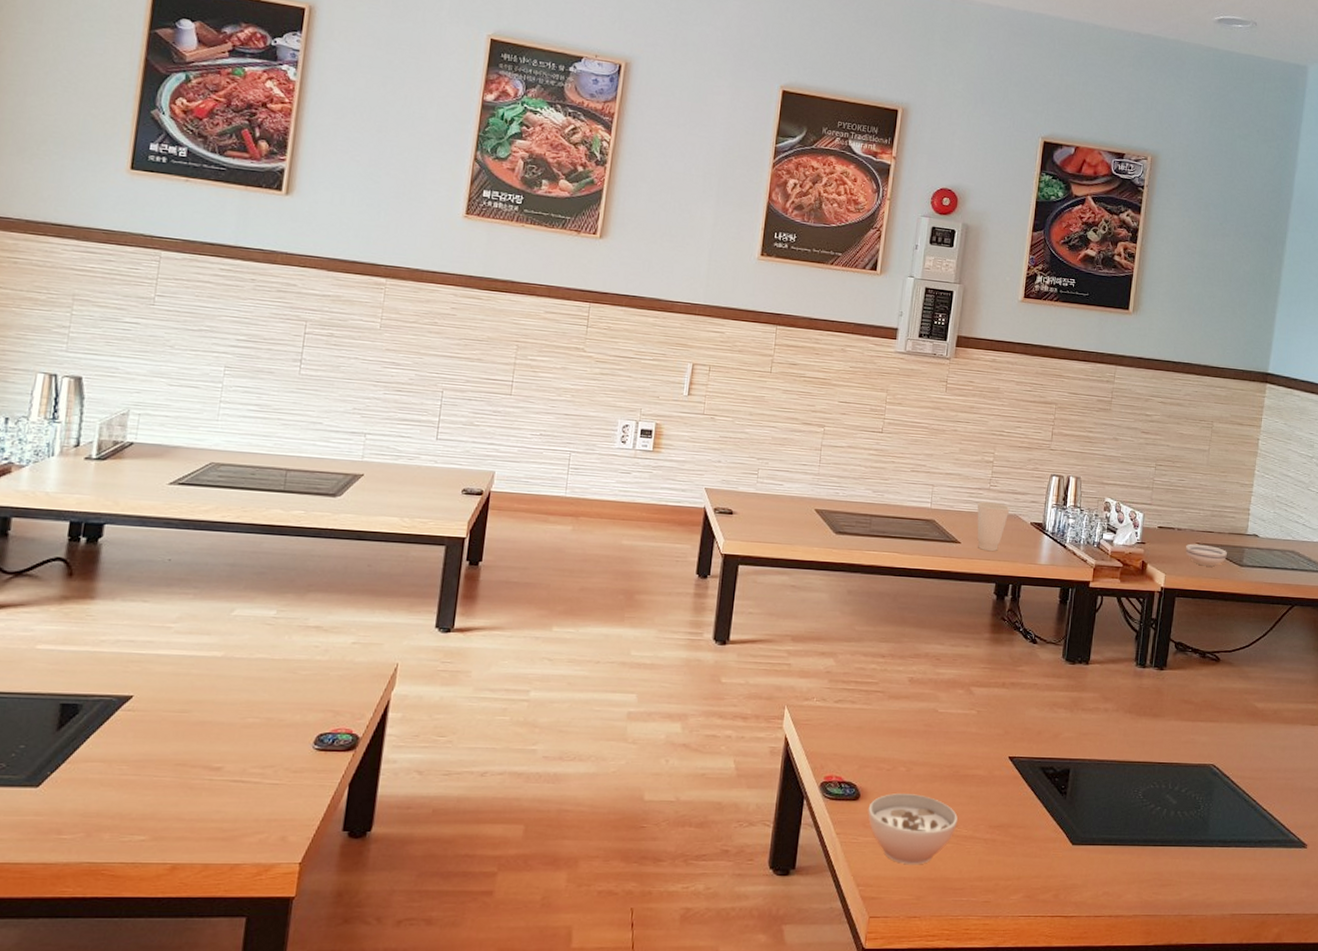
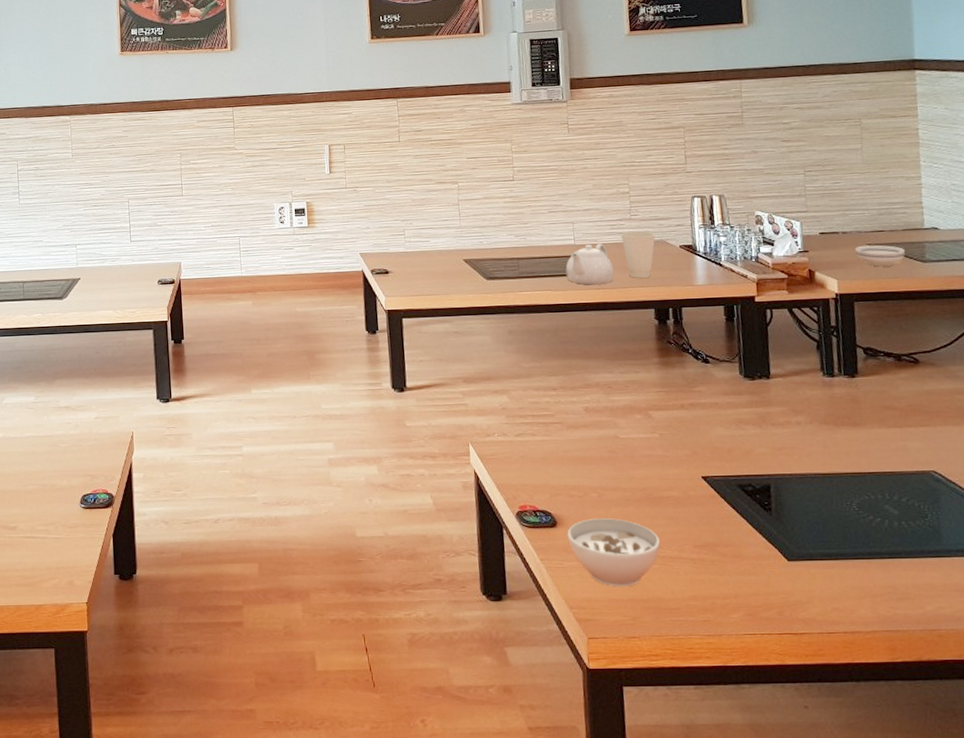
teapot: none [916,509,965,553] -> present [565,243,615,285]

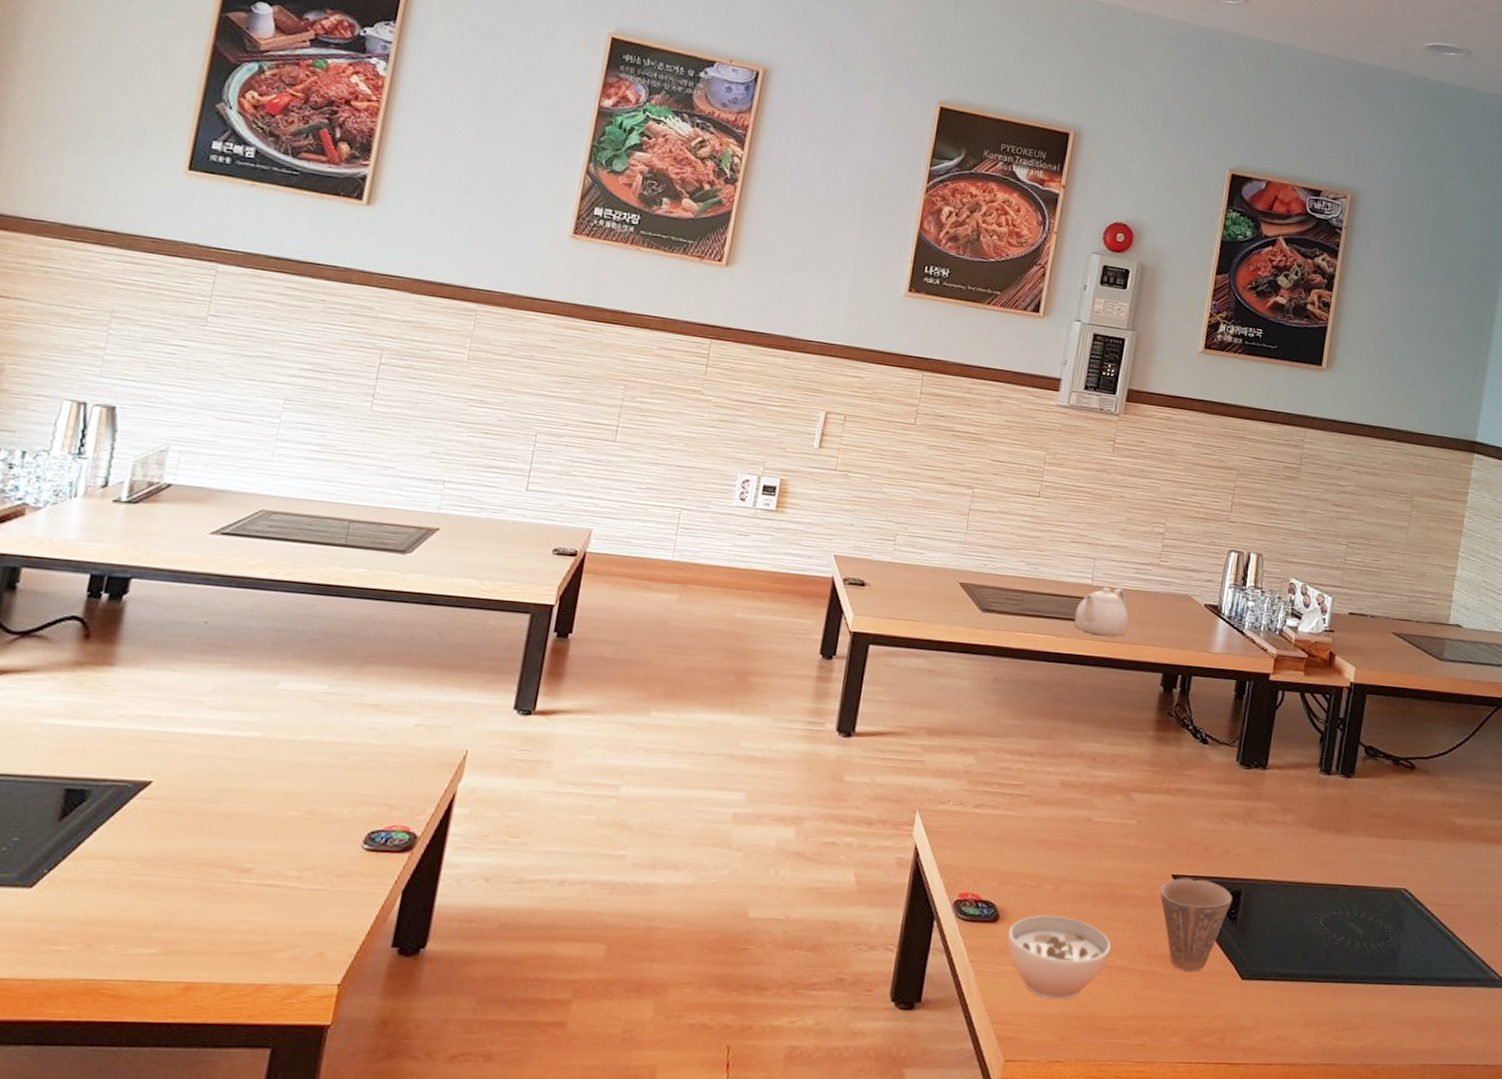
cup: present [620,230,656,279] -> none [1143,578,1182,637]
cup: none [693,478,764,557] -> present [1160,878,1233,972]
bowl: present [854,245,905,267] -> none [1378,633,1426,660]

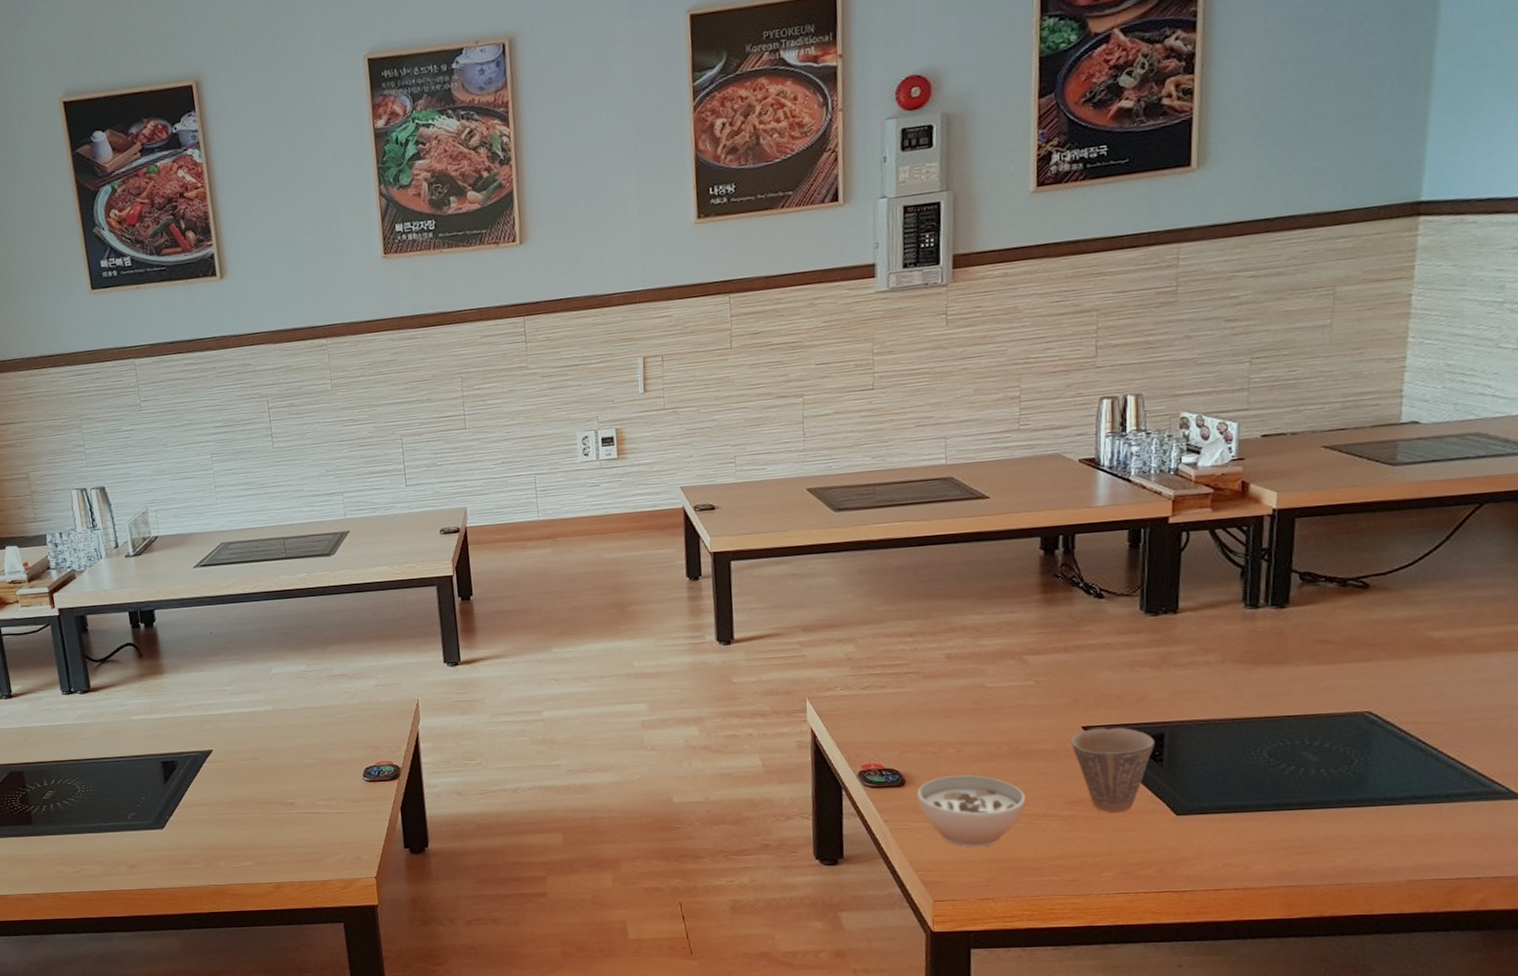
teapot: present [1074,586,1129,637] -> none [933,461,994,513]

